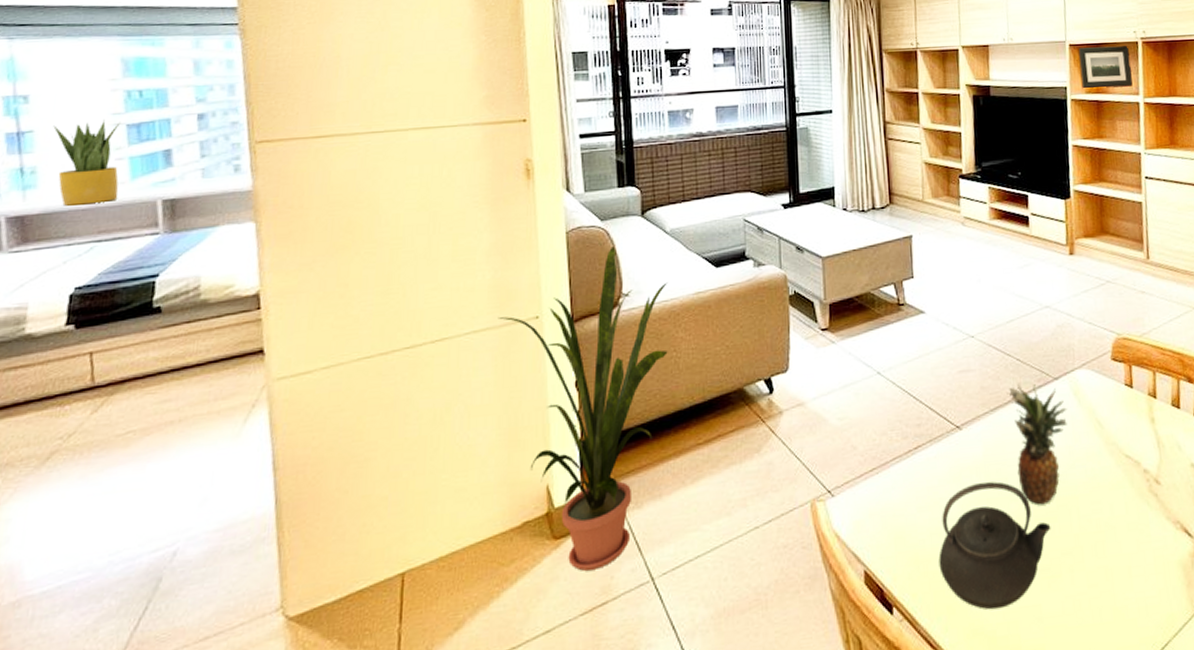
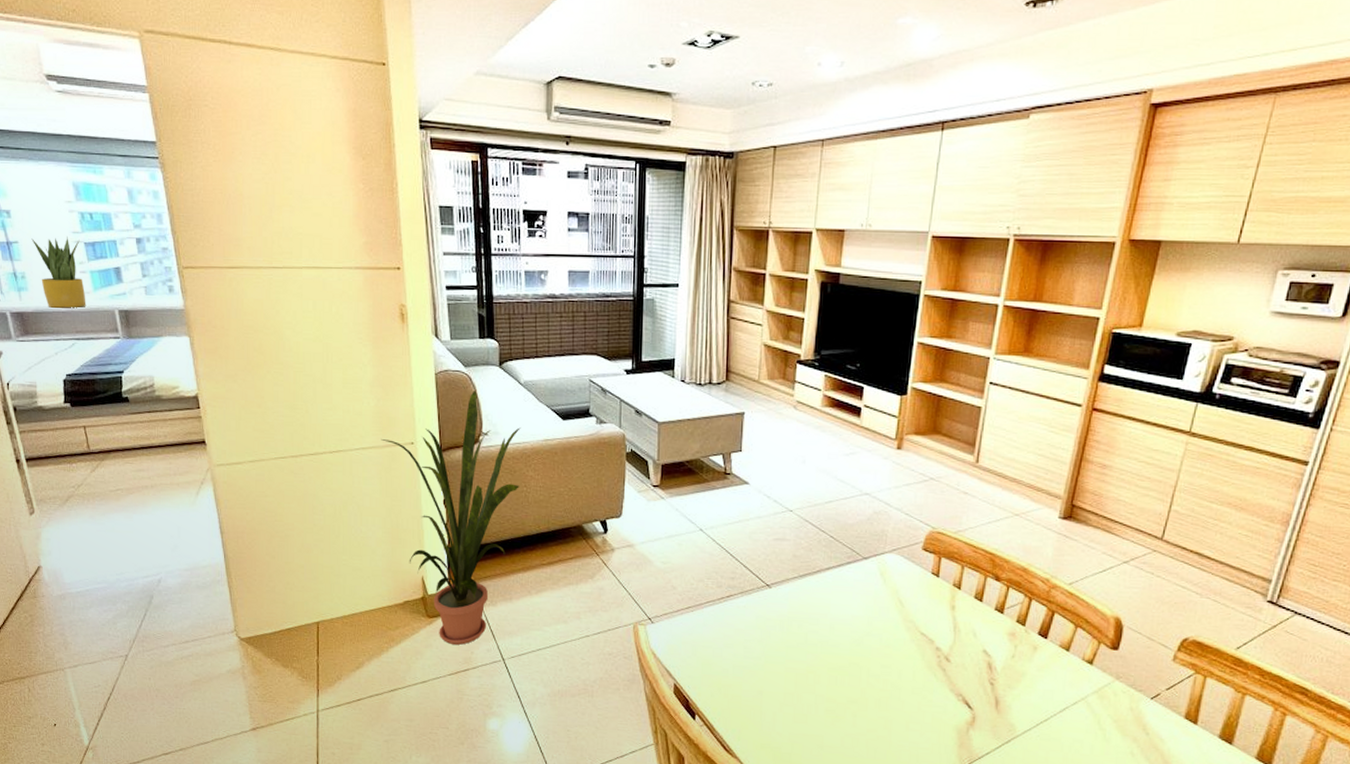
teapot: present [938,481,1051,610] -> none [738,633,841,733]
fruit: present [1007,383,1067,505] -> none [817,557,872,660]
picture frame: present [1078,45,1133,89] -> none [938,241,998,287]

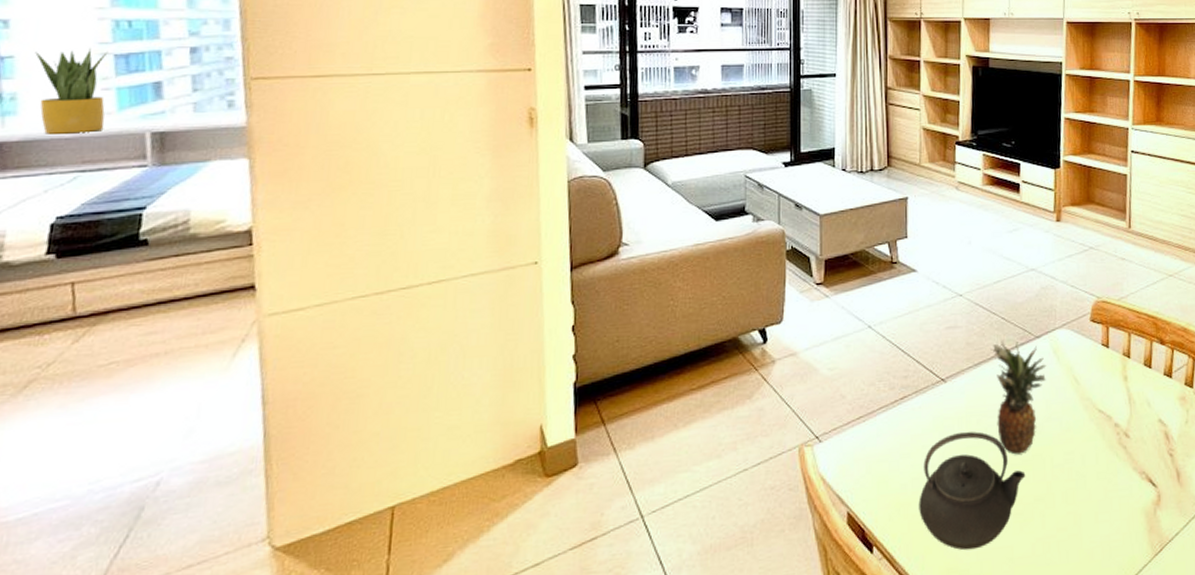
house plant: present [381,391,520,645] -> none [496,197,667,508]
teapot: none [738,633,841,733] -> present [919,431,1026,551]
fruit: none [817,557,872,660] -> present [990,340,1047,454]

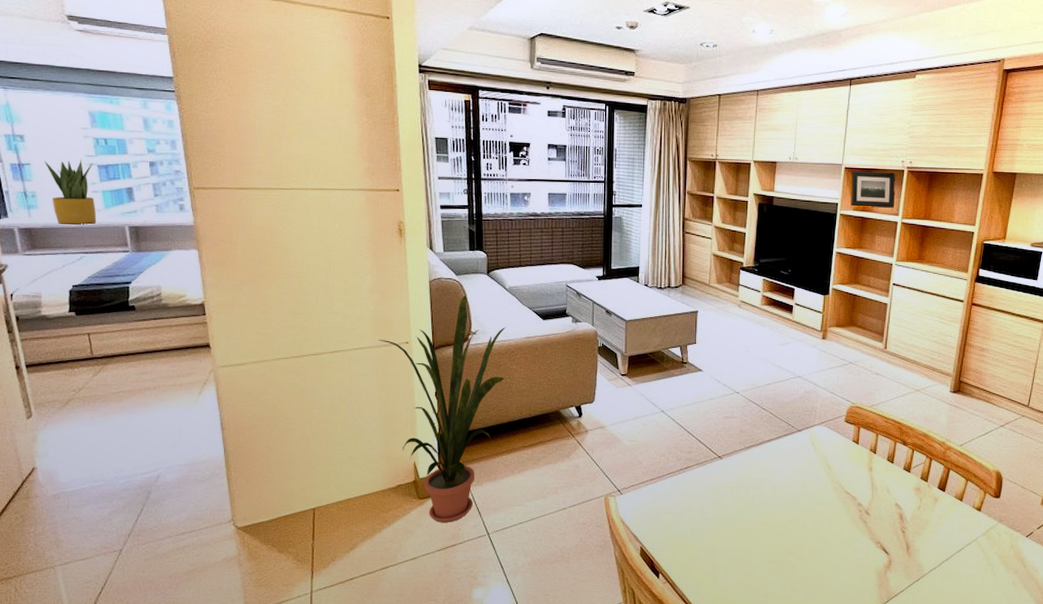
house plant: none [496,197,667,508] -> present [378,296,505,522]
teapot: present [919,431,1026,551] -> none [696,498,782,584]
fruit: present [990,340,1047,454] -> none [759,430,805,519]
picture frame: none [1074,26,1124,65] -> present [851,171,895,208]

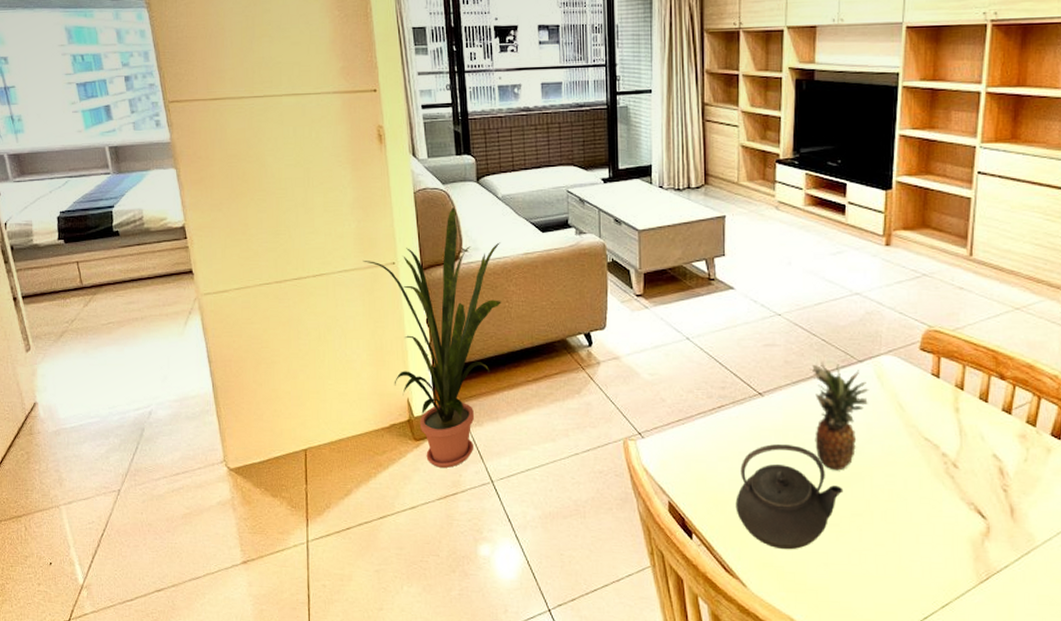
planter: present [44,160,97,225] -> none [27,79,79,148]
teapot: none [696,498,782,584] -> present [735,444,844,550]
fruit: none [759,430,805,519] -> present [810,361,869,471]
picture frame: present [851,171,895,208] -> none [916,28,975,75]

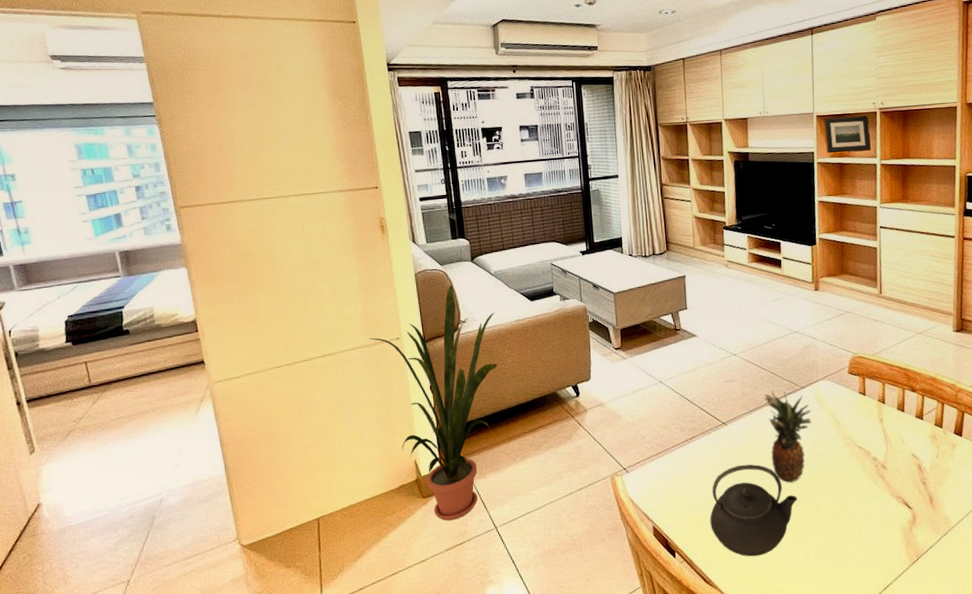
picture frame: none [916,28,975,75] -> present [824,115,871,153]

